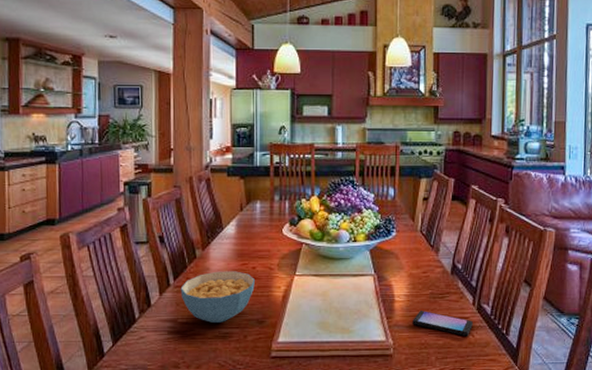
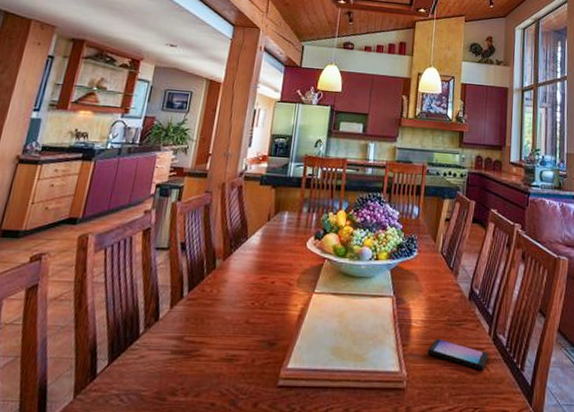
cereal bowl: present [180,271,255,324] -> none [192,284,272,344]

